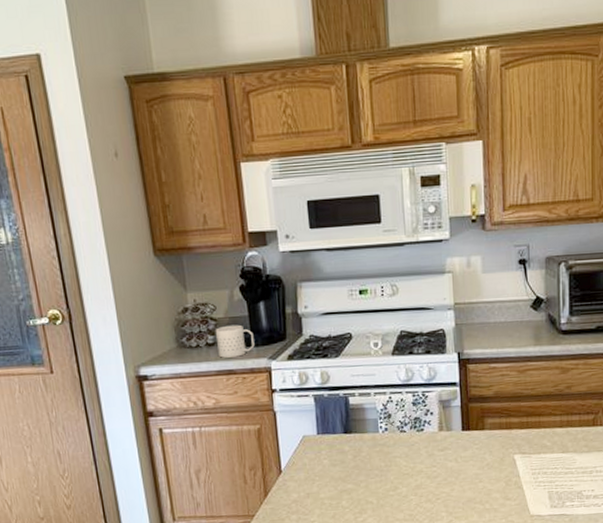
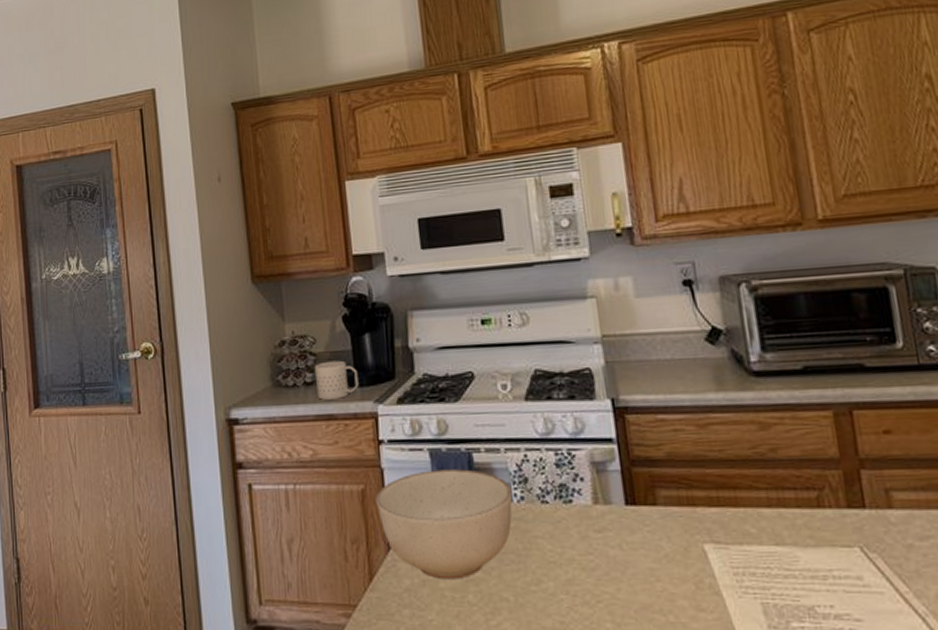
bowl: none [269,409,379,492] -> present [376,469,513,580]

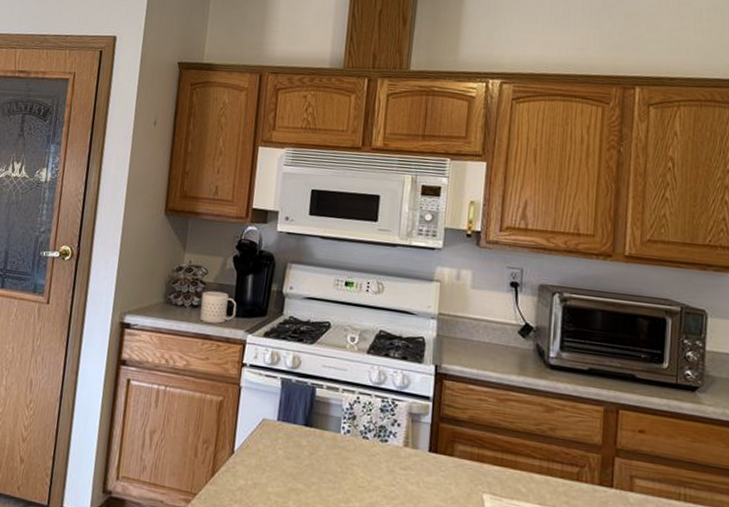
bowl: present [376,469,513,580] -> none [229,395,342,487]

